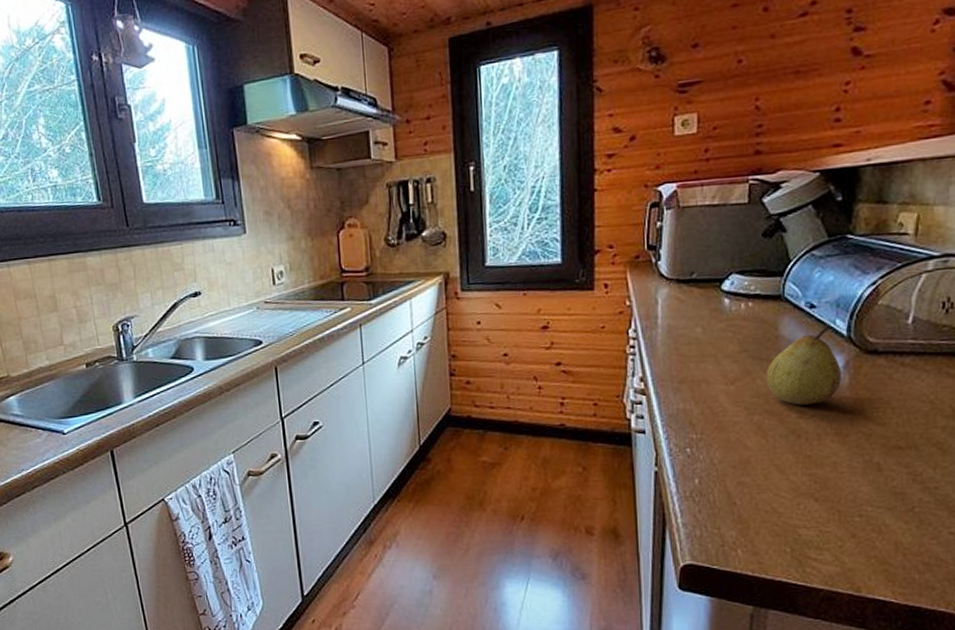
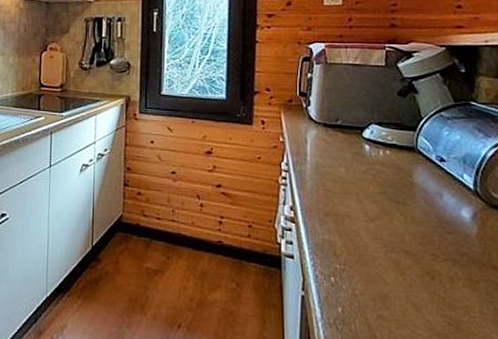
fruit: present [766,325,842,405] -> none [402,178,471,249]

